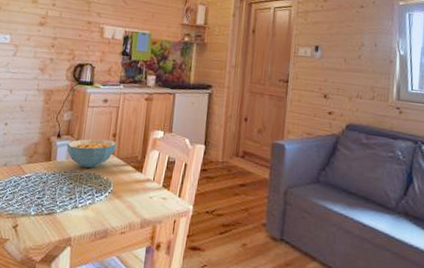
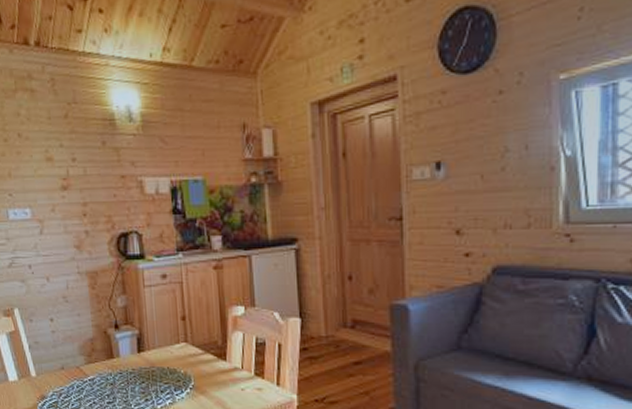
cereal bowl: present [67,138,117,168] -> none [129,325,189,361]

